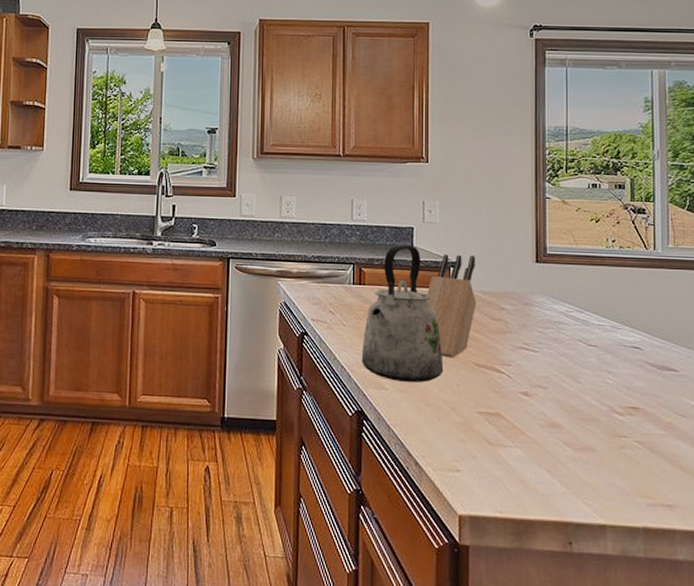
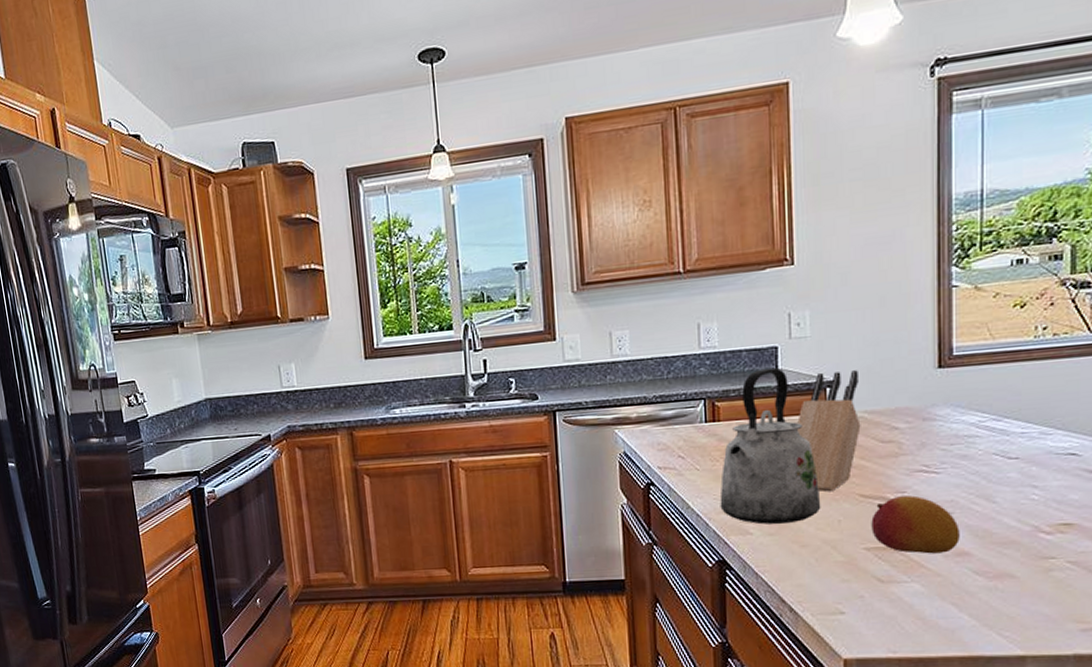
fruit: none [483,368,553,424] -> present [871,495,960,554]

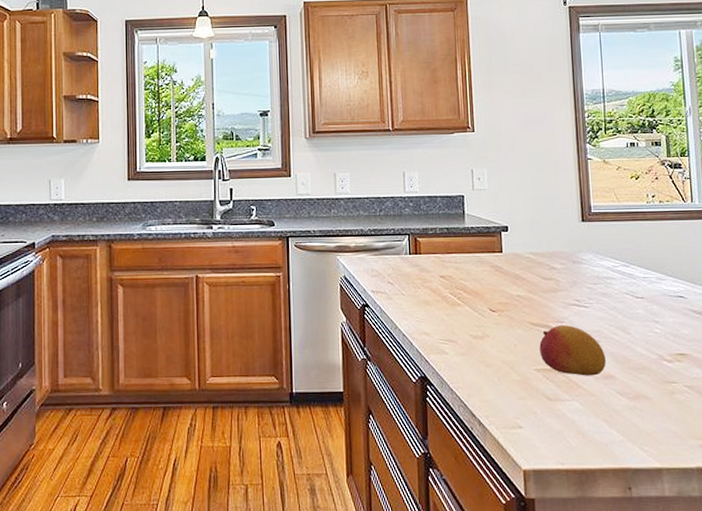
kettle: present [720,368,821,524] -> none [421,212,501,345]
knife block: present [797,370,861,492] -> none [480,219,528,319]

